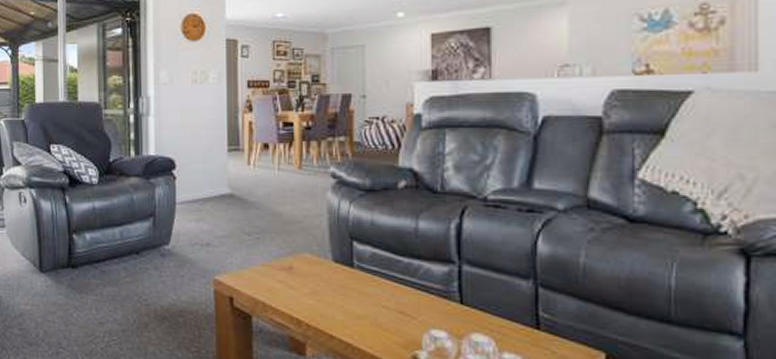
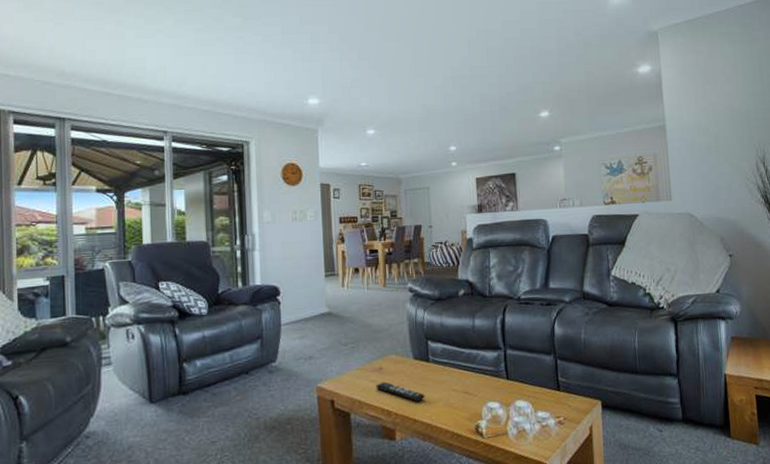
remote control: none [284,284,346,315] -> present [376,382,425,402]

